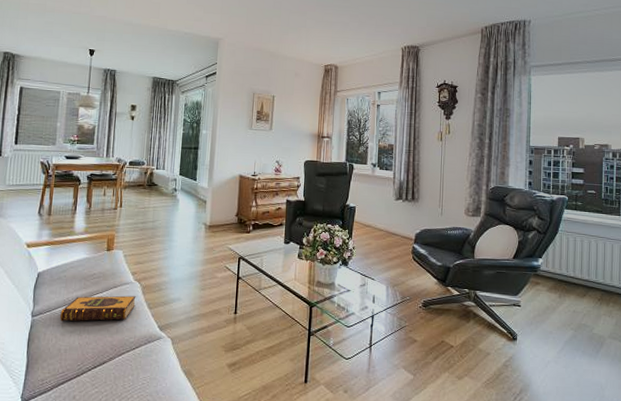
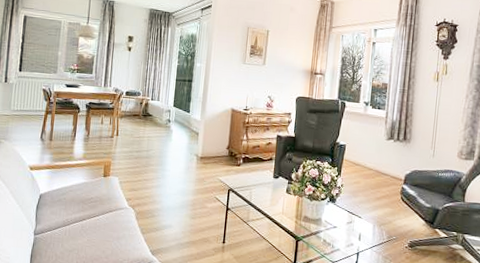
hardback book: present [60,295,136,322] -> none [60,218,130,243]

